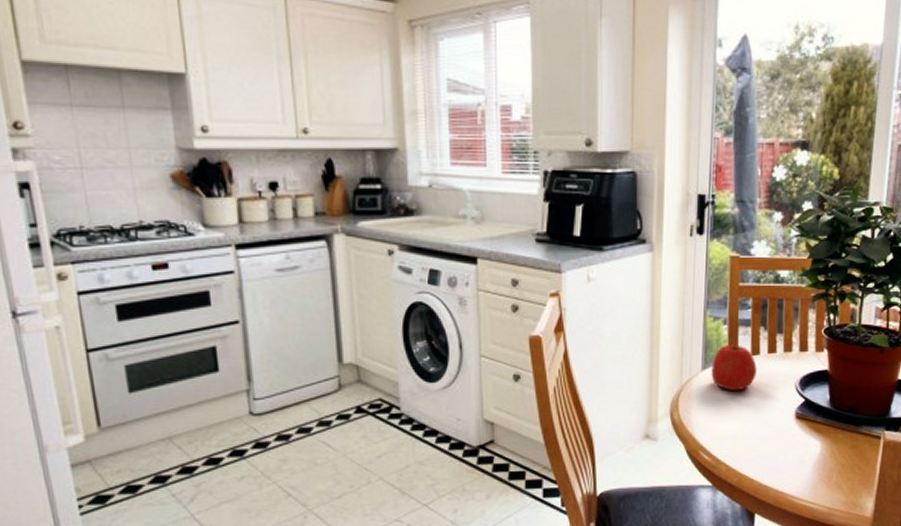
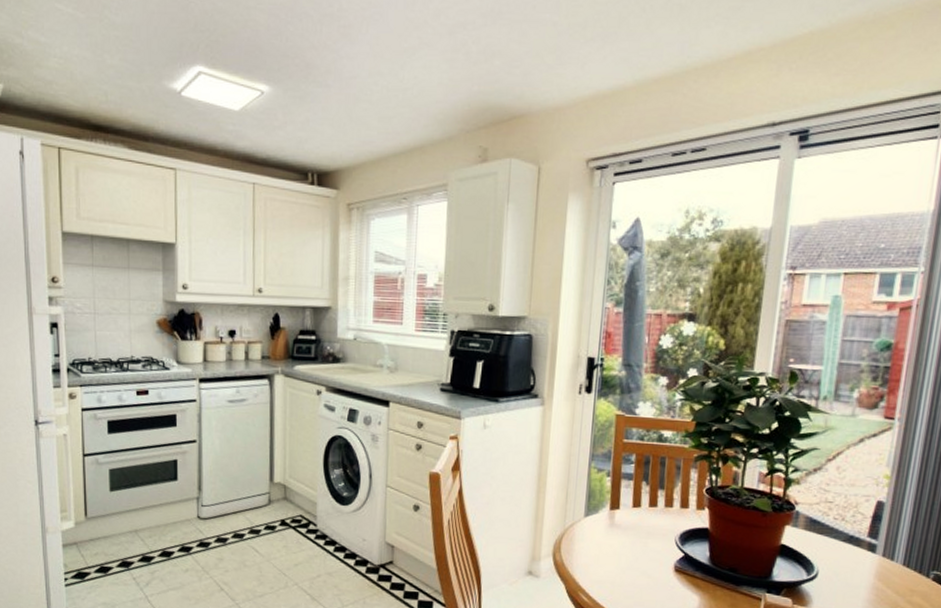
apple: present [711,344,757,391] -> none [593,495,638,540]

